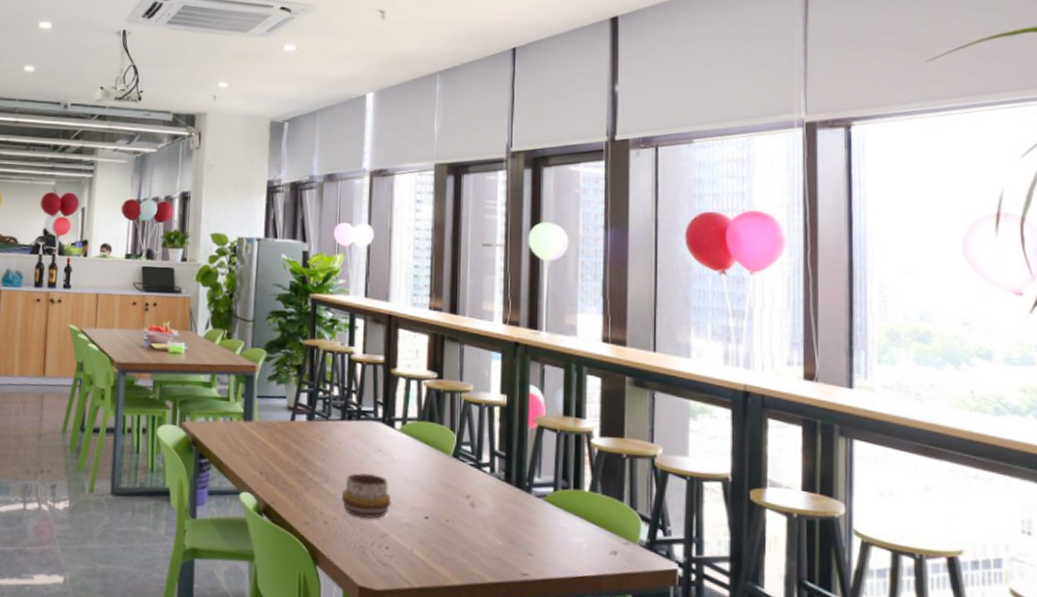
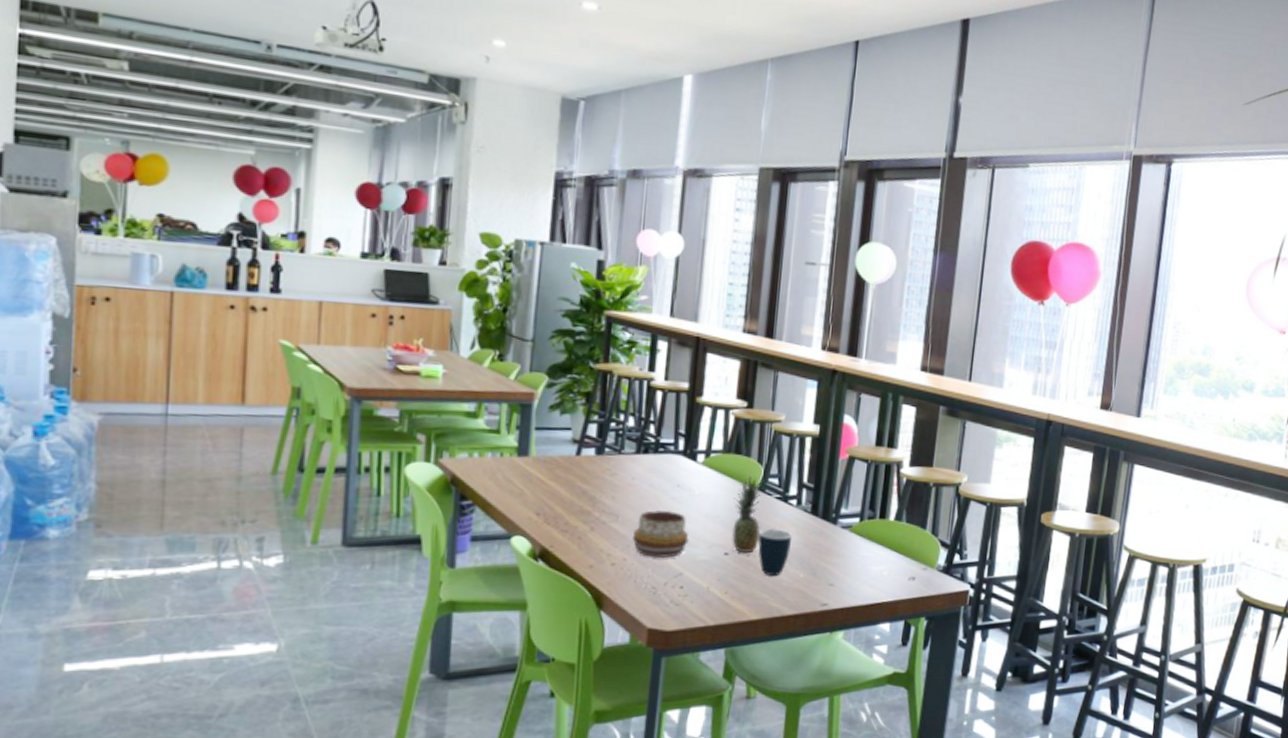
fruit: none [429,443,458,518] -> present [732,476,764,553]
mug: none [456,495,487,542] -> present [757,529,792,575]

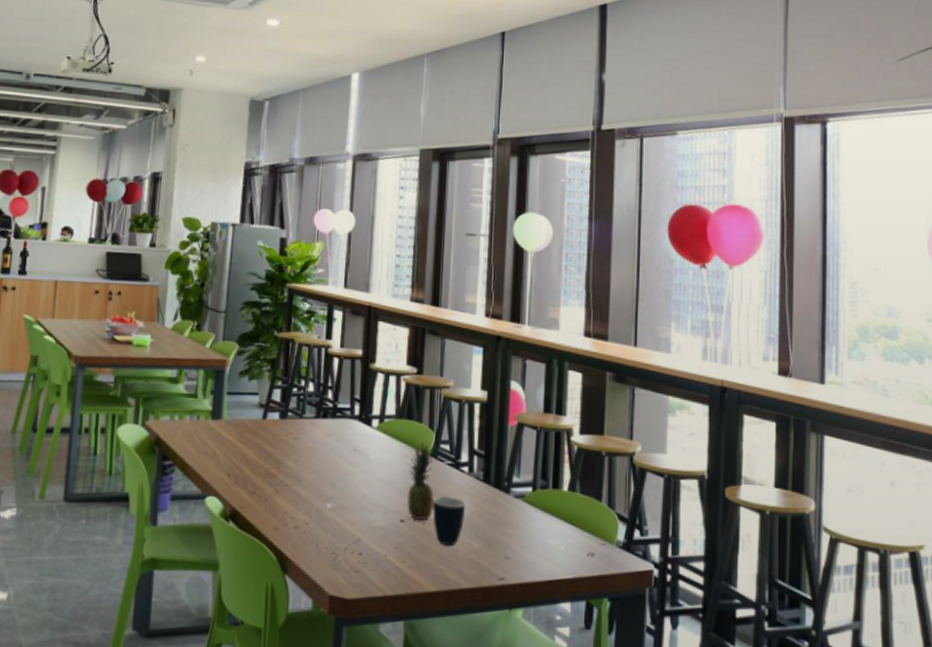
decorative bowl: present [632,509,689,559] -> none [313,473,366,524]

